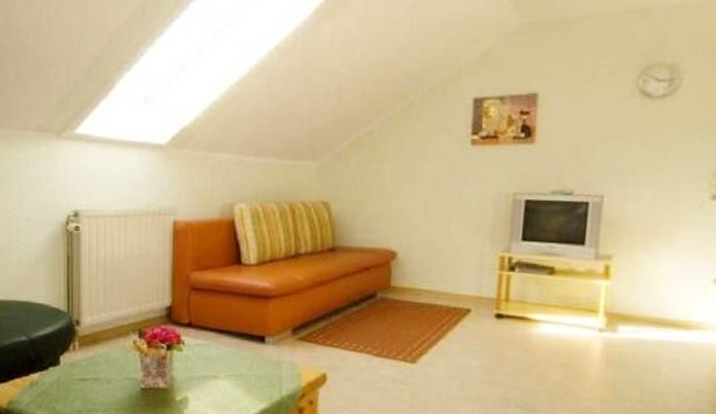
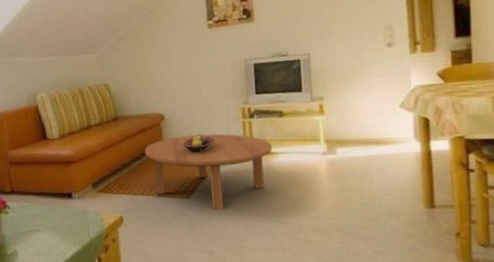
coffee table: none [364,282,533,384] -> present [144,133,272,210]
fruit bowl: none [413,282,459,308] -> present [181,134,215,154]

